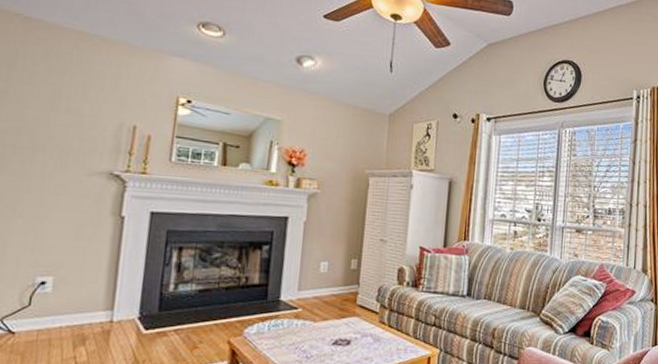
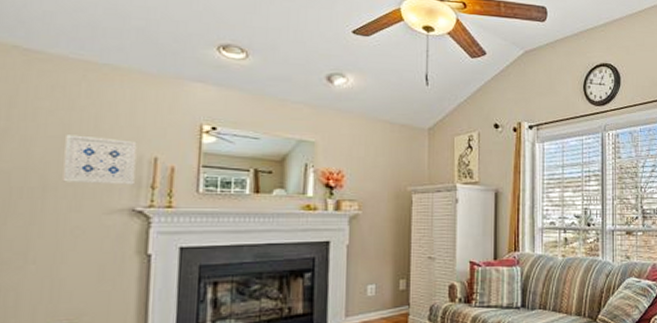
wall art: none [50,99,119,150] -> present [62,134,137,185]

